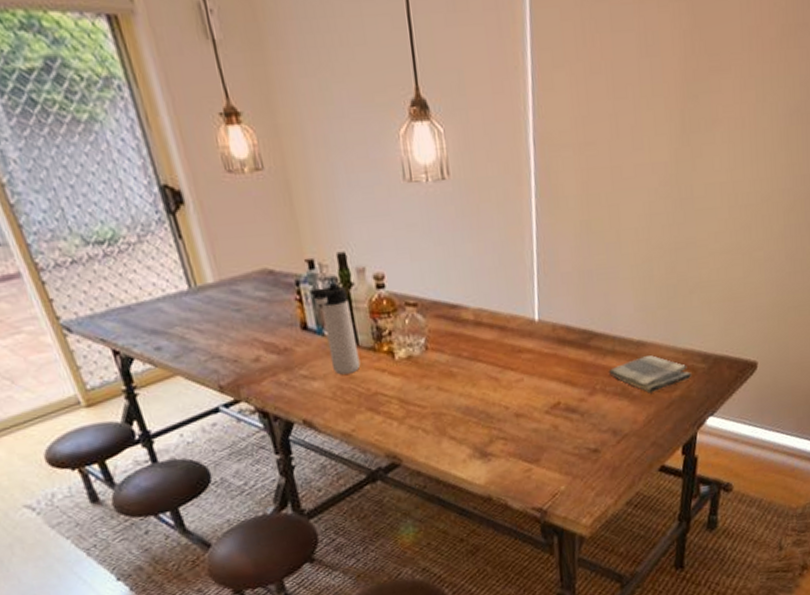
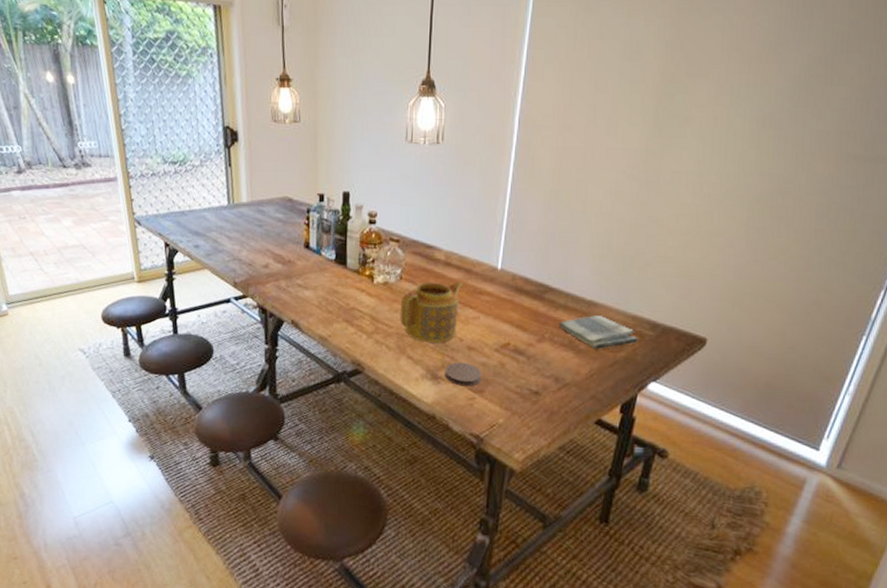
thermos bottle: present [309,283,361,375] -> none [316,215,346,289]
teapot: none [430,342,501,418] -> present [400,281,464,343]
coaster: none [494,432,536,459] -> present [445,362,482,387]

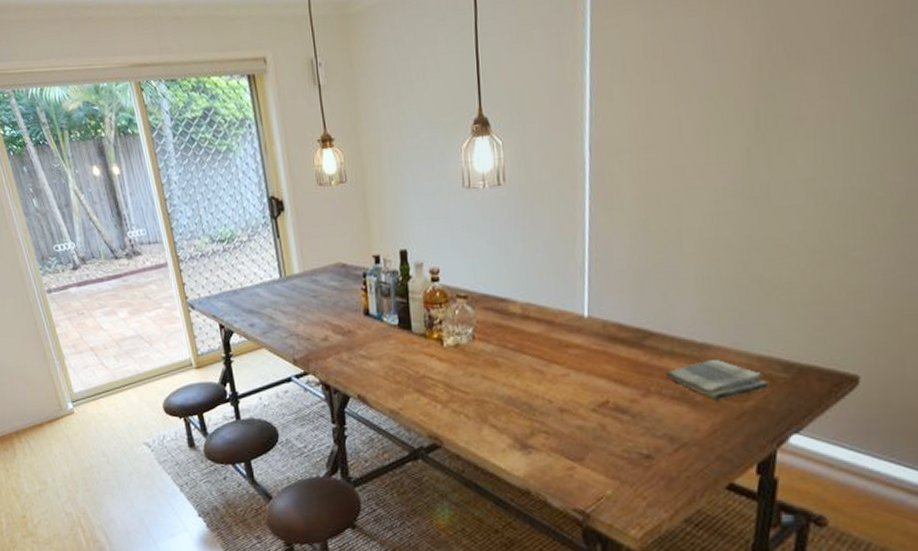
teapot: present [400,281,464,343] -> none [476,335,547,408]
coaster: present [445,362,482,387] -> none [535,428,580,455]

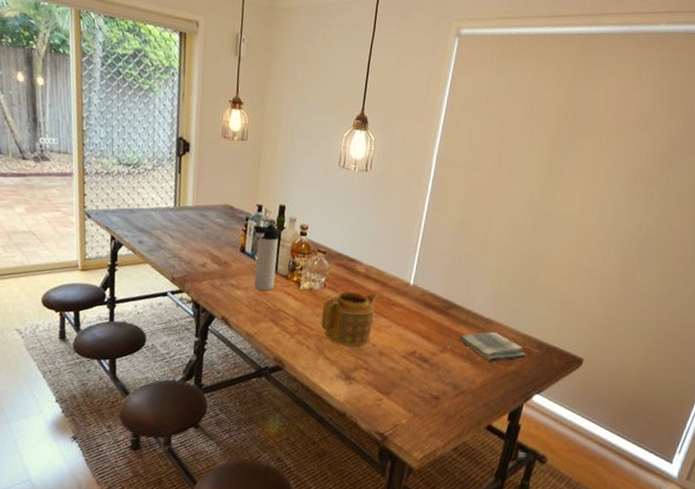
thermos bottle: none [374,276,412,357] -> present [253,224,279,291]
teapot: none [476,335,547,408] -> present [320,291,380,347]

